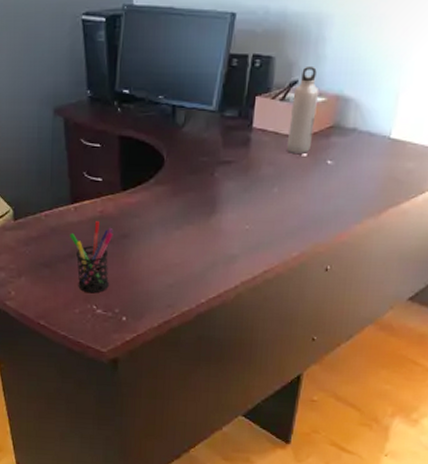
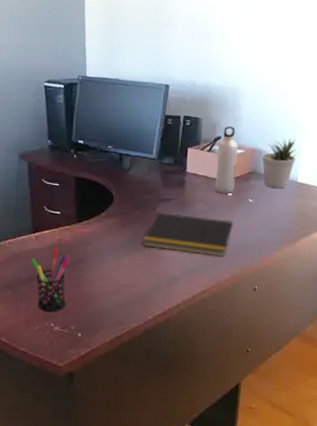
notepad: none [197,177,306,231] -> present [142,212,233,257]
potted plant: none [347,80,393,147] -> present [261,138,296,189]

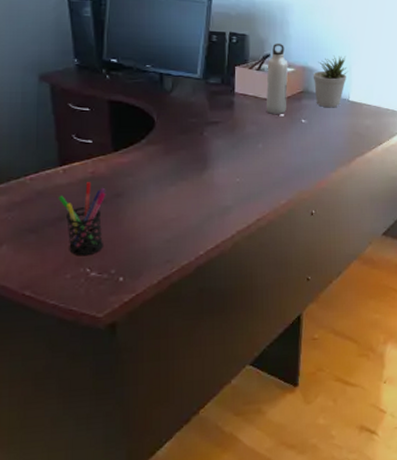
notepad: present [142,212,233,257] -> none [190,136,286,182]

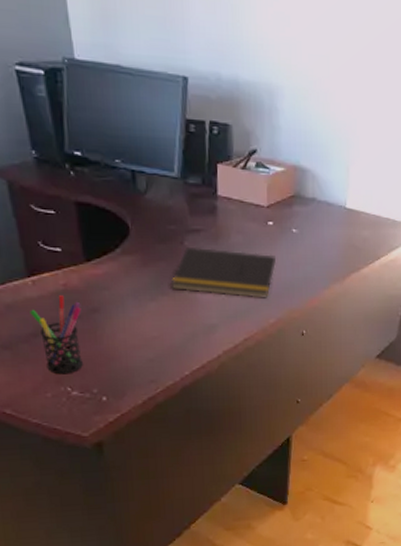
notepad: none [190,136,286,182] -> present [171,246,276,298]
water bottle: present [266,43,289,114] -> none [252,135,278,222]
potted plant: present [312,56,347,108] -> none [305,153,344,216]

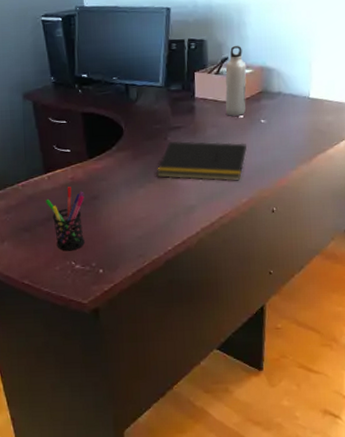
water bottle: none [252,135,278,222] -> present [225,45,247,116]

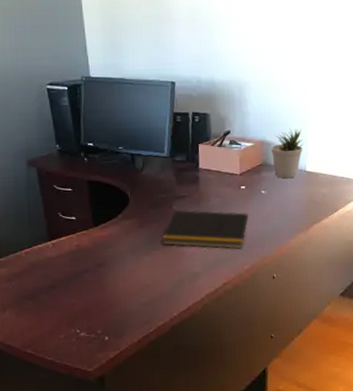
pen holder: present [45,187,85,251] -> none [49,254,90,319]
water bottle: present [225,45,247,116] -> none [228,119,248,187]
potted plant: none [271,52,307,107] -> present [270,128,303,179]

